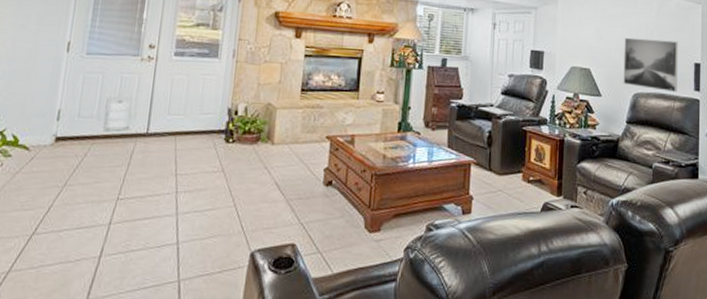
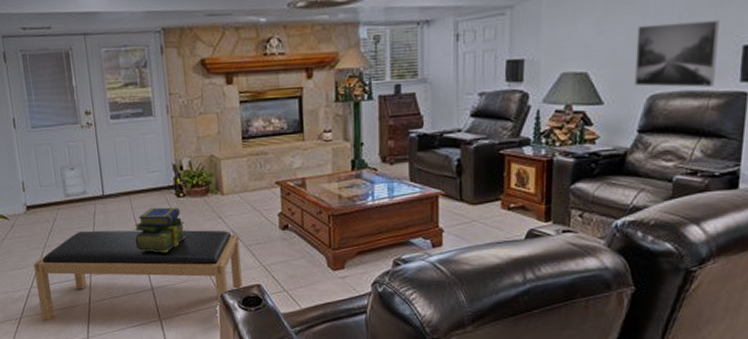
bench: none [36,171,282,277] -> present [33,230,243,321]
stack of books: none [169,151,229,202] -> present [134,207,186,253]

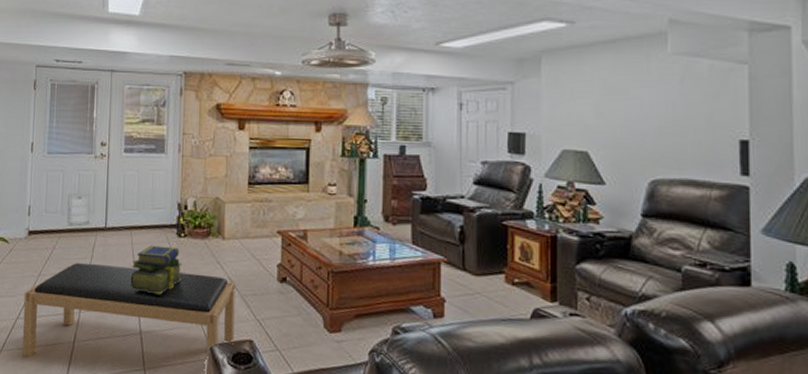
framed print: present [634,20,719,88] -> none [634,111,715,177]

